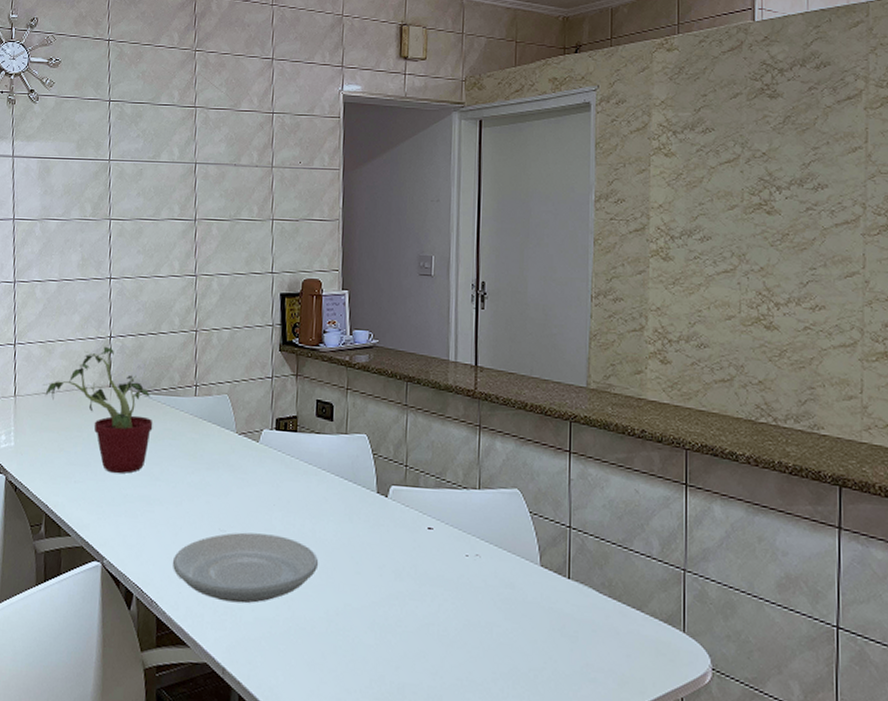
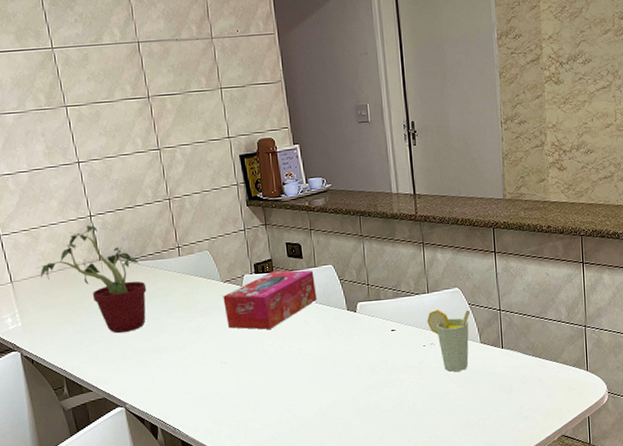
plate: present [172,532,319,604] -> none [186,358,308,417]
tissue box: none [234,429,344,499] -> present [223,270,318,330]
cup: none [474,511,531,599] -> present [427,309,470,372]

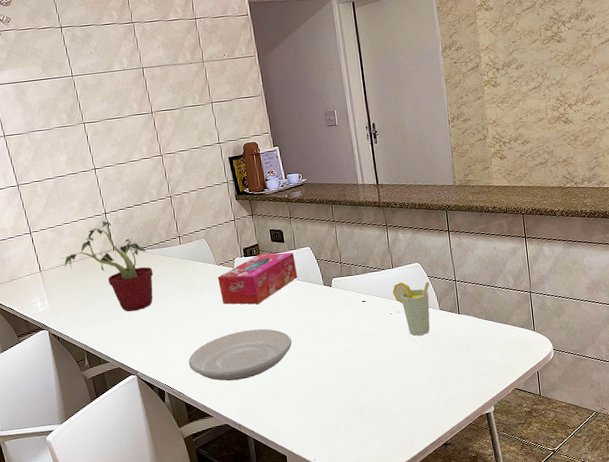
plate: none [186,358,308,417] -> present [188,328,292,381]

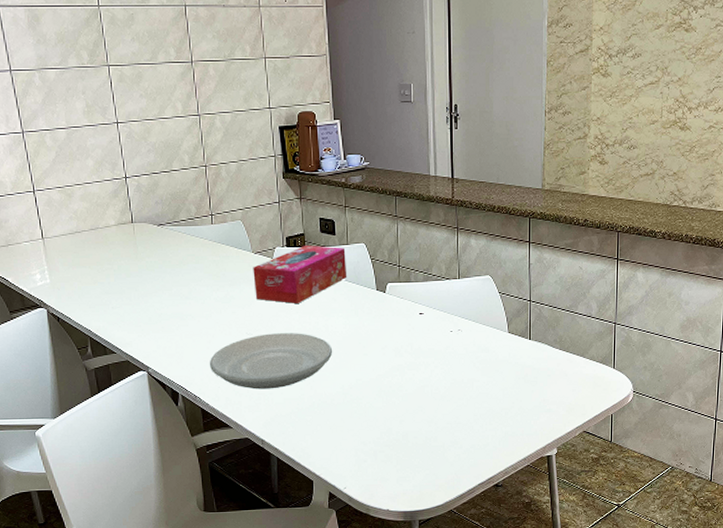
potted plant: present [61,221,154,312] -> none [68,186,177,297]
cup: present [392,281,430,336] -> none [456,295,500,360]

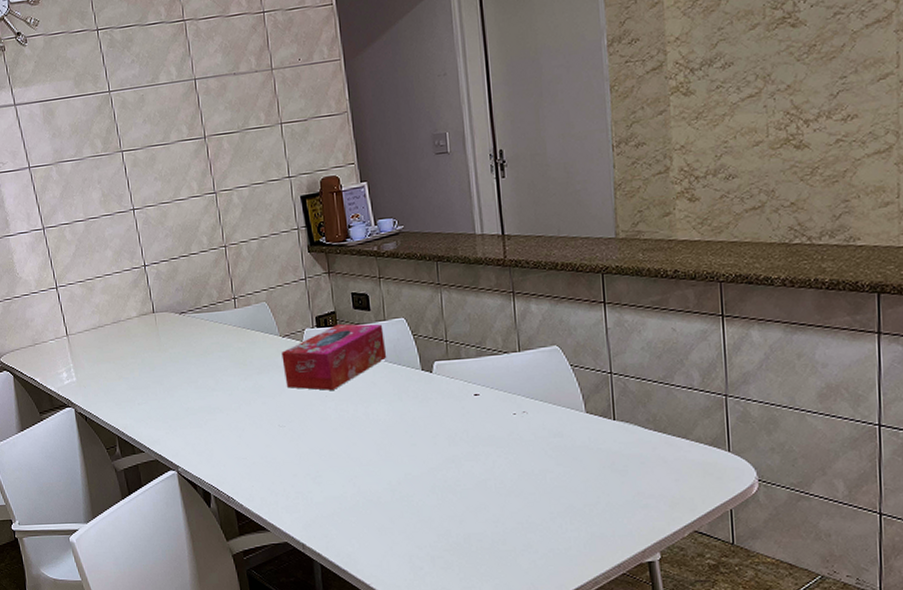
plate: present [209,333,333,390] -> none [240,423,376,488]

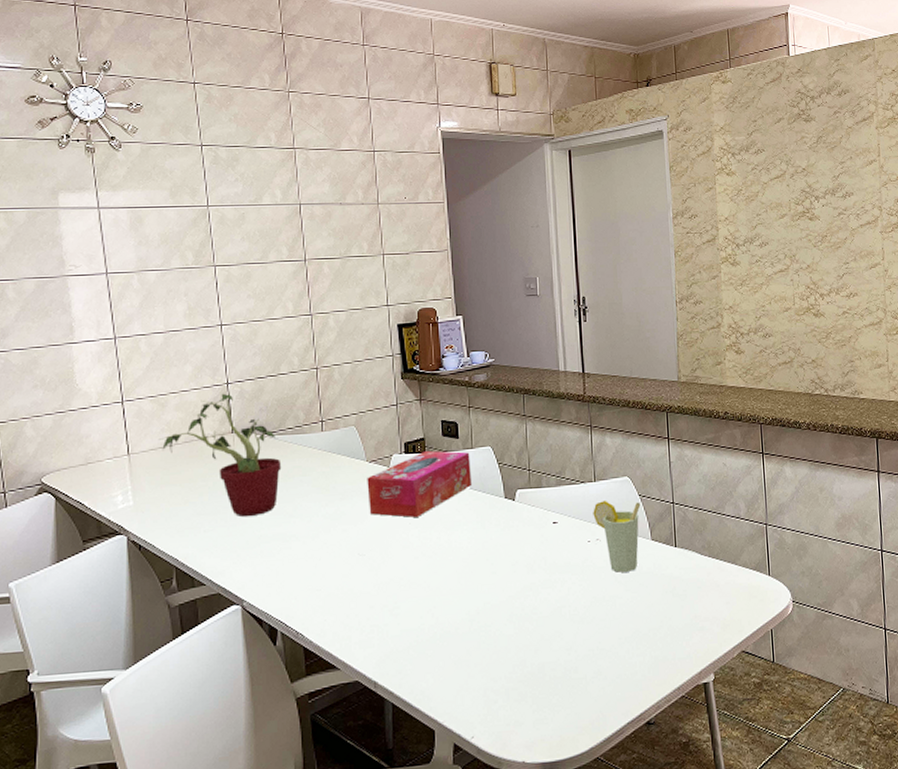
potted plant: none [91,275,201,391] -> present [159,393,282,517]
cup: none [518,370,573,447] -> present [593,500,641,573]

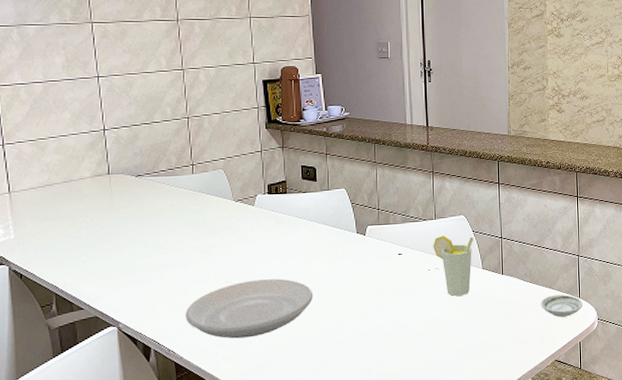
potted plant: present [159,393,282,517] -> none [39,138,155,249]
plate: none [314,551,457,621] -> present [185,278,314,339]
tissue box: present [367,450,473,517] -> none [233,191,328,250]
saucer: none [722,571,773,599] -> present [540,294,583,318]

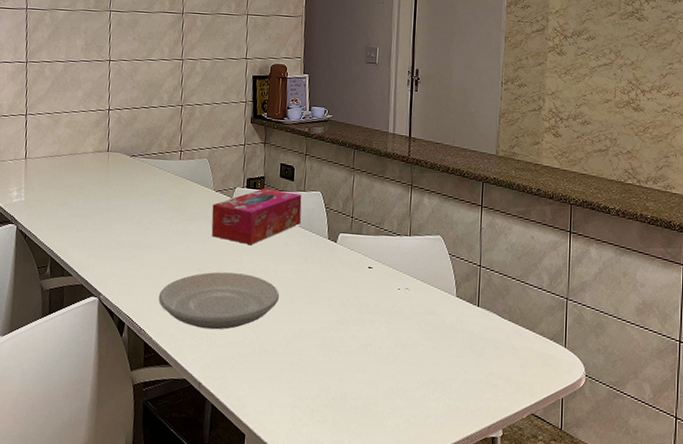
tissue box: none [233,191,328,250] -> present [211,187,302,245]
cup: present [433,235,474,297] -> none [405,253,450,323]
saucer: present [540,294,583,318] -> none [519,339,568,367]

